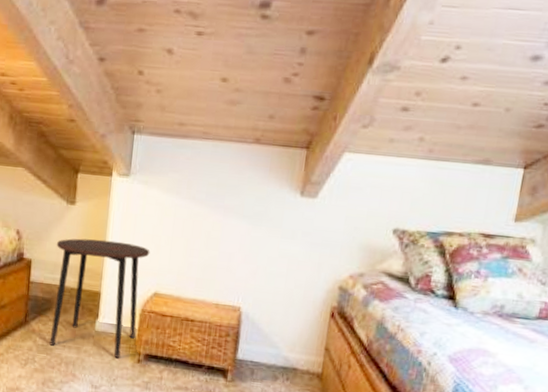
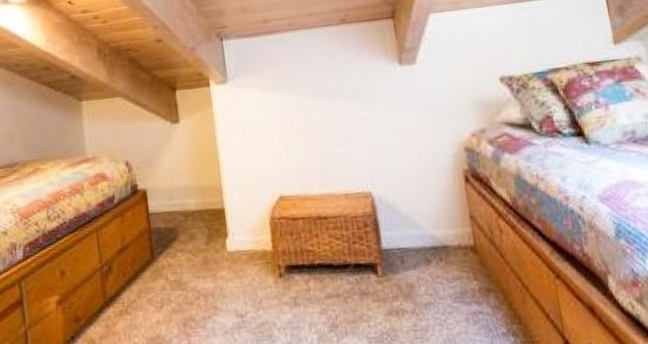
side table: present [49,238,150,358] -> none [168,150,271,279]

